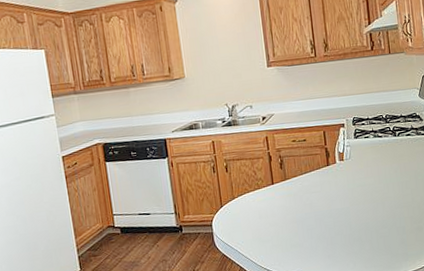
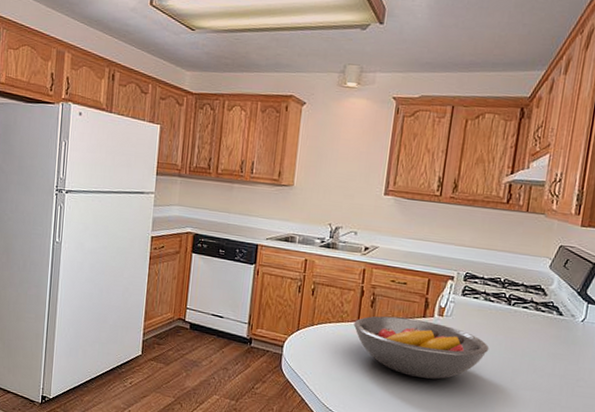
fruit bowl: none [269,167,388,220] -> present [353,316,490,379]

